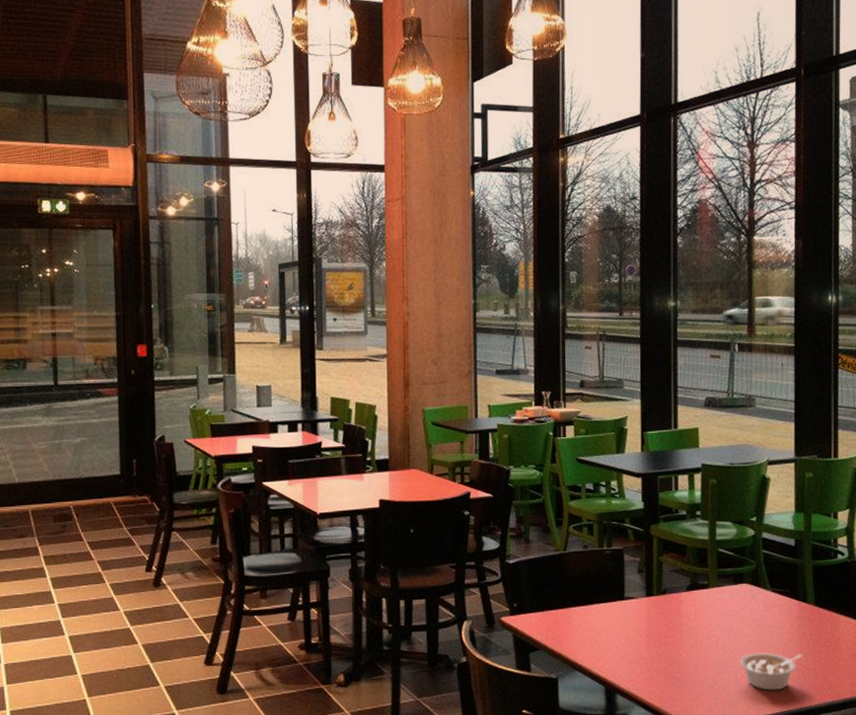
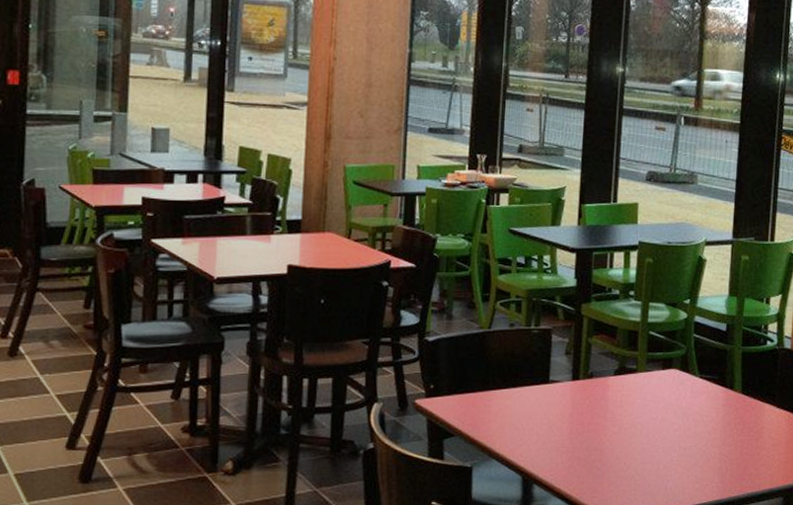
legume: present [739,652,803,691] -> none [662,441,726,482]

